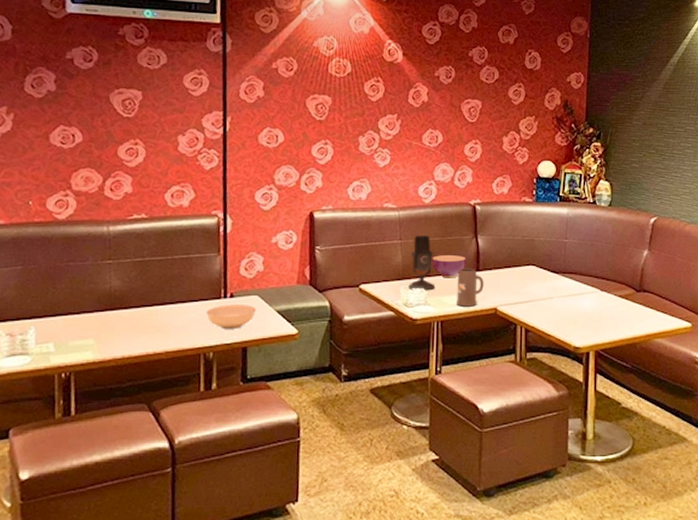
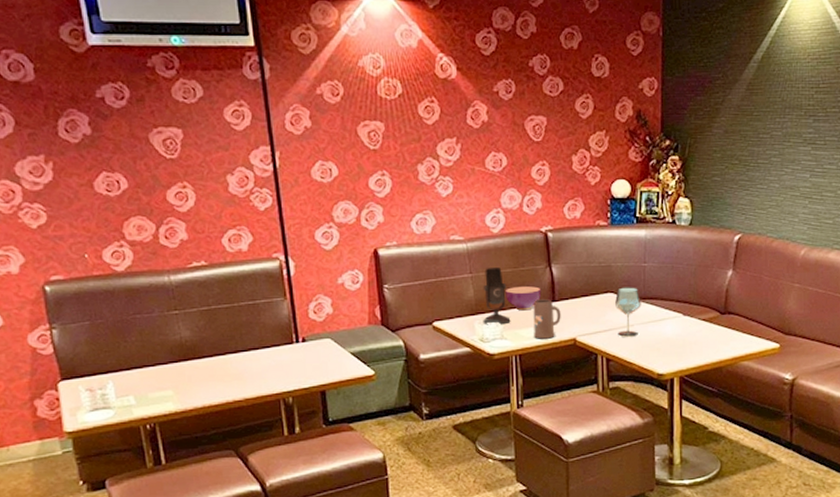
bowl: present [206,305,256,329] -> none [280,348,330,374]
wine glass: none [535,261,561,310] -> present [614,287,641,338]

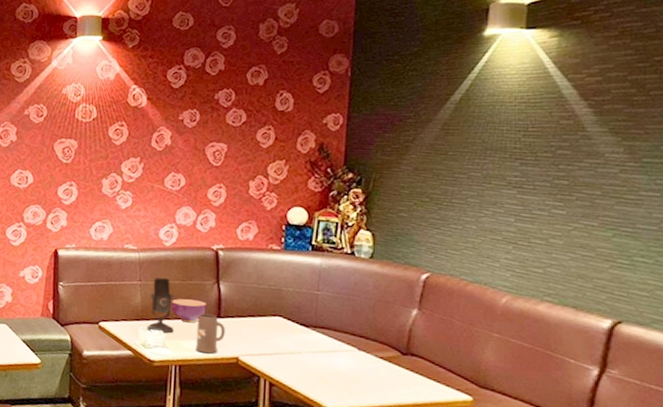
wine glass: present [614,287,641,338] -> none [282,312,312,365]

